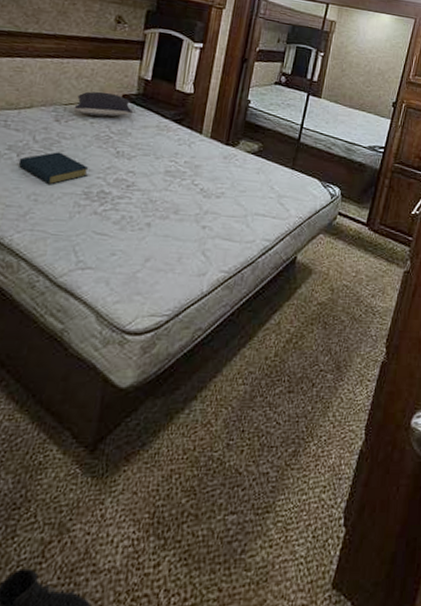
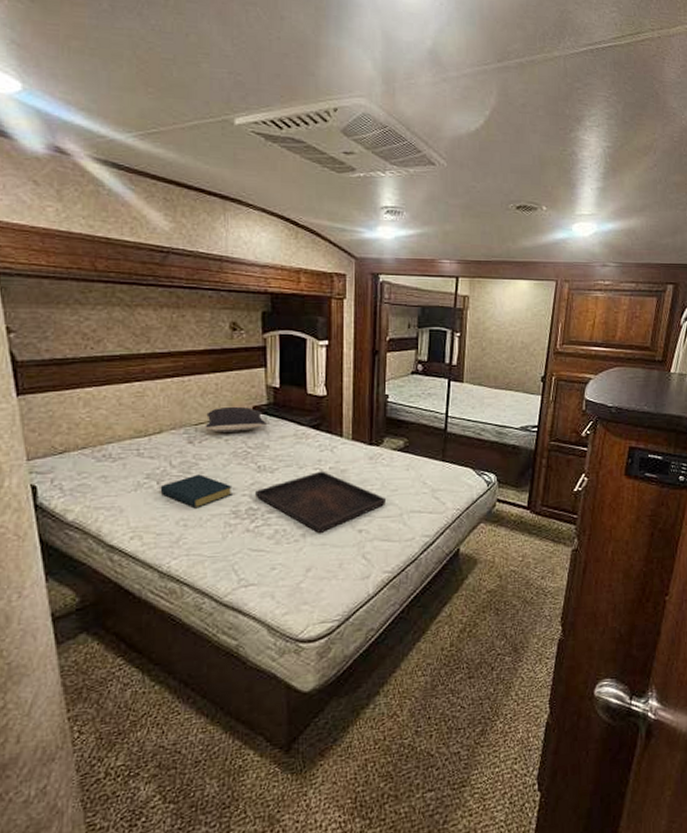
serving tray: none [108,163,234,224] -> present [254,471,387,533]

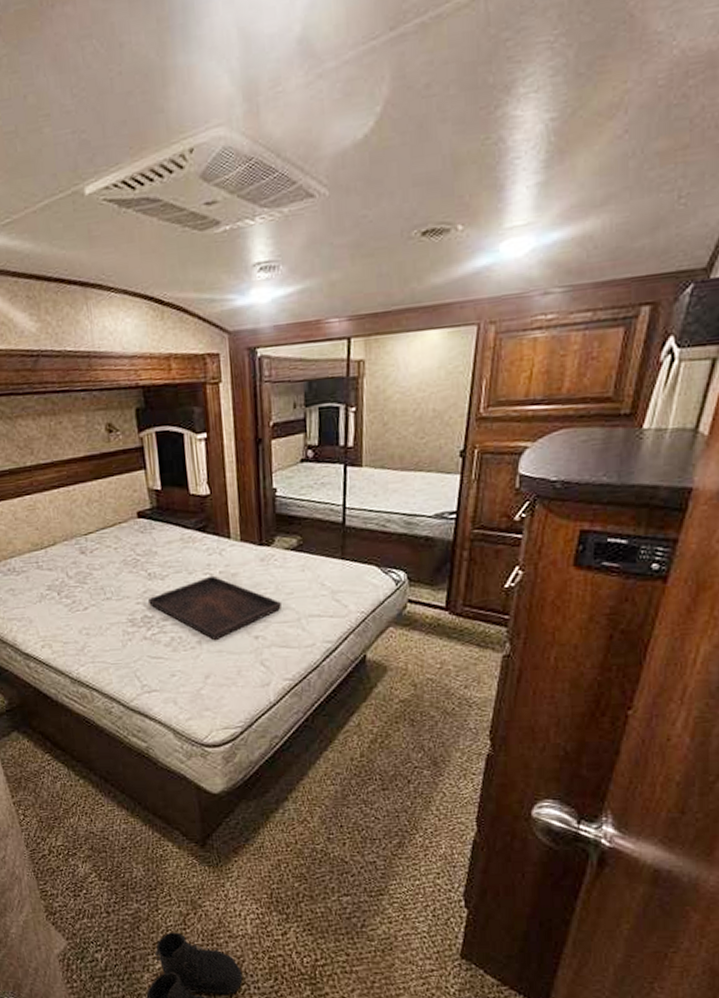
hardback book: present [160,474,233,509] -> none [61,584,127,618]
pillow: present [205,406,268,433] -> none [94,512,153,541]

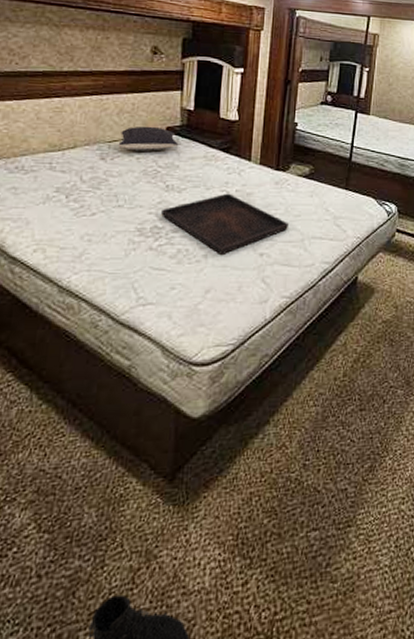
pillow: none [94,512,153,541] -> present [118,126,179,151]

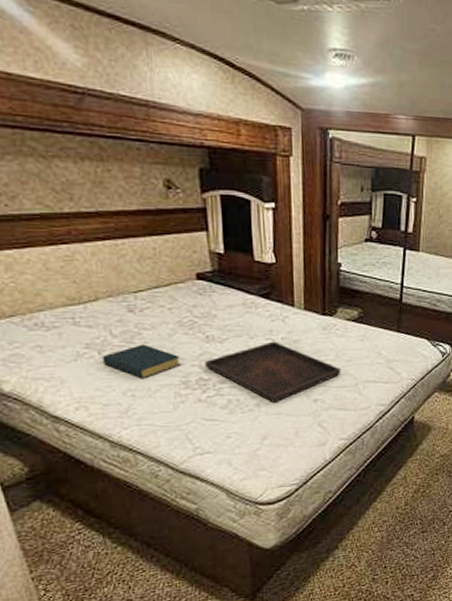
hardback book: none [68,190,140,224] -> present [102,344,181,379]
pillow: present [118,126,179,151] -> none [145,273,214,301]

